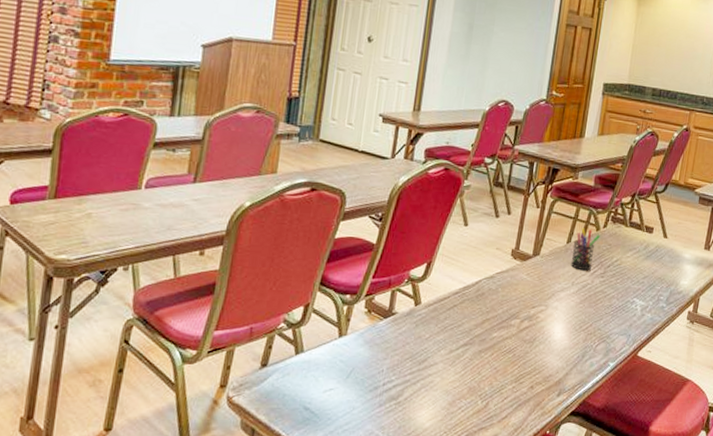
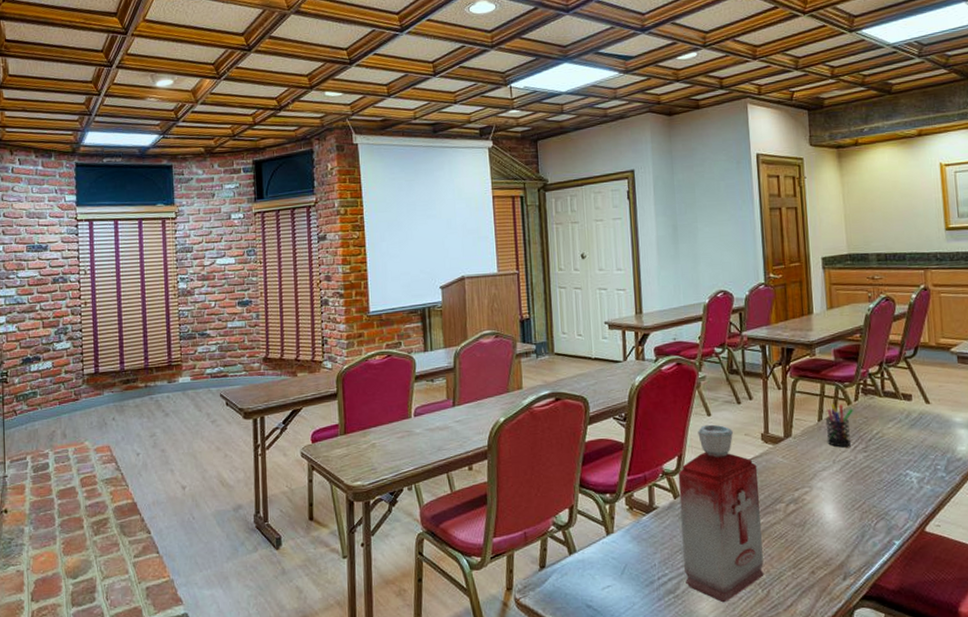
bottle: none [410,234,502,412] -> present [678,424,764,603]

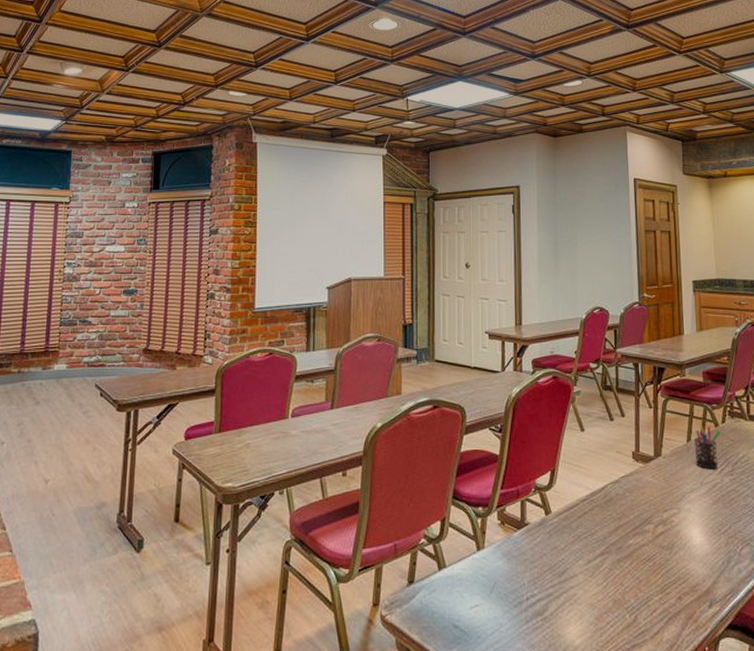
bottle: present [678,424,764,603] -> none [550,440,632,628]

